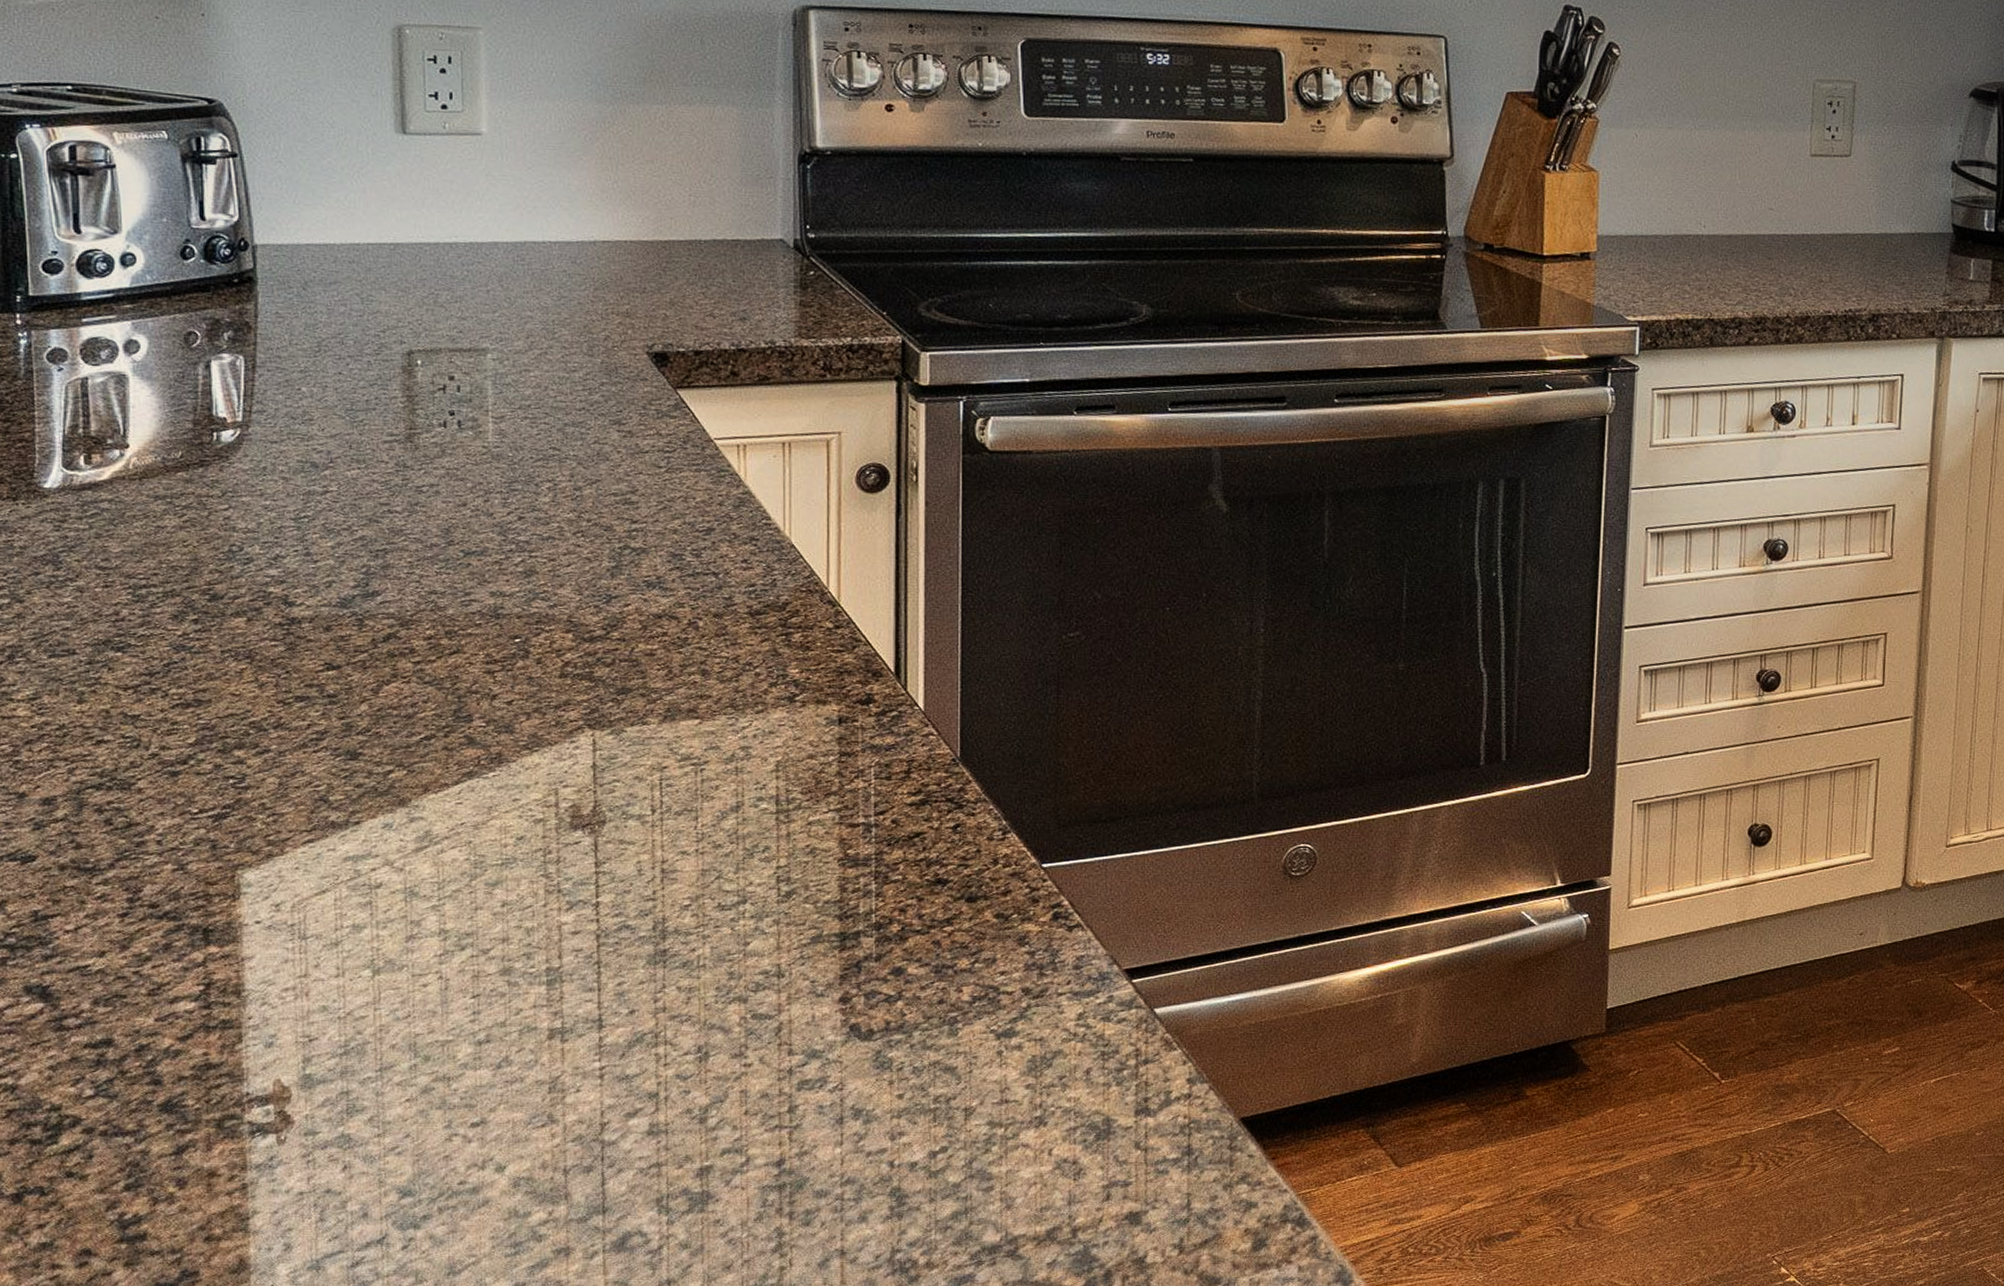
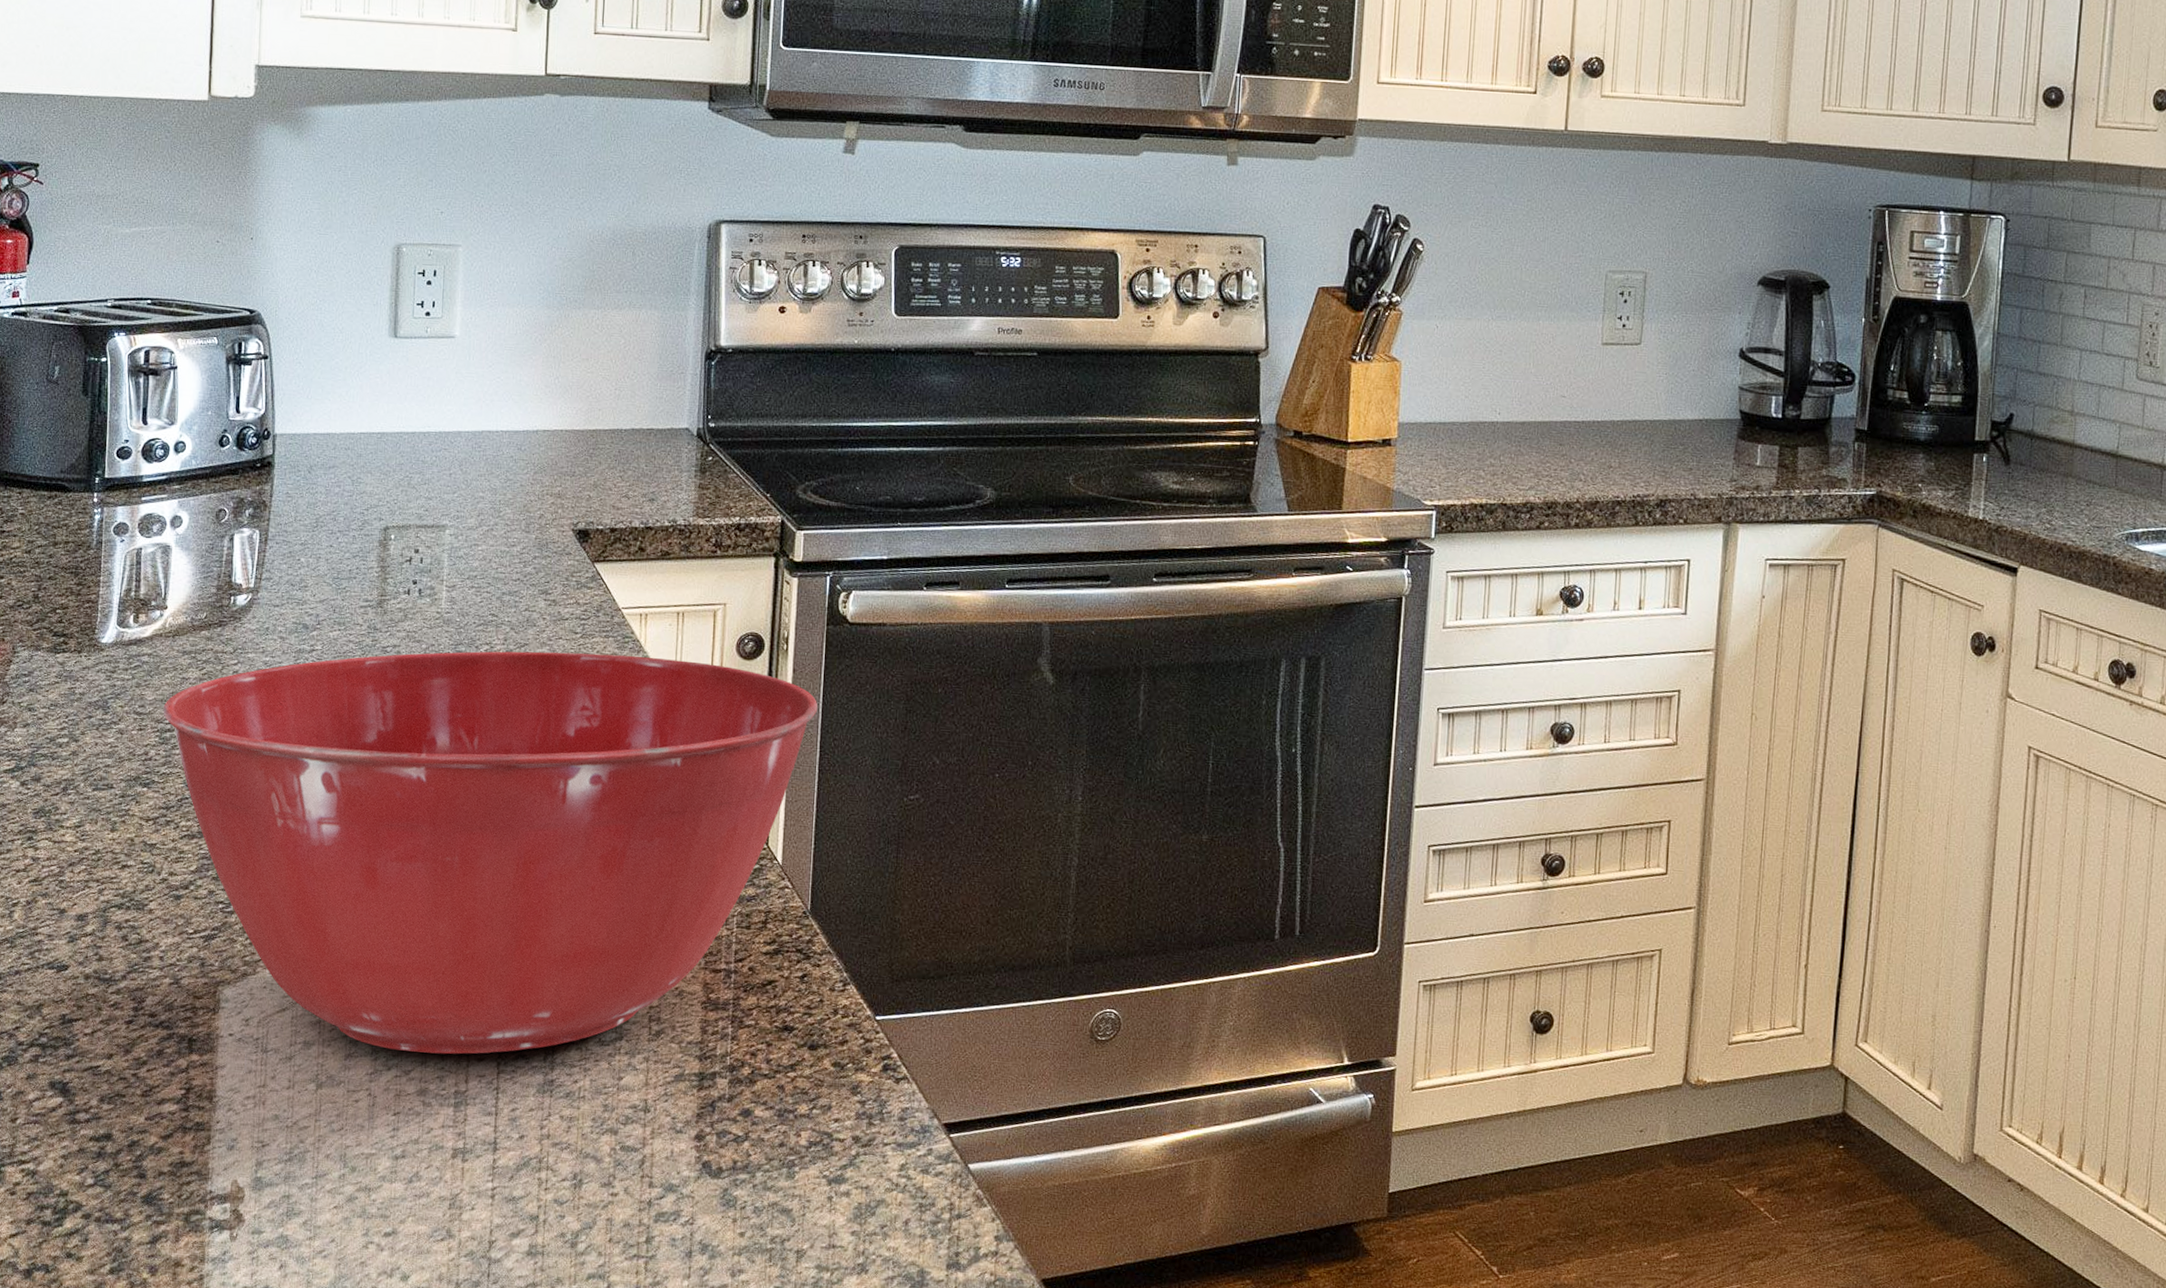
mixing bowl: none [134,488,957,930] -> present [163,651,818,1055]

